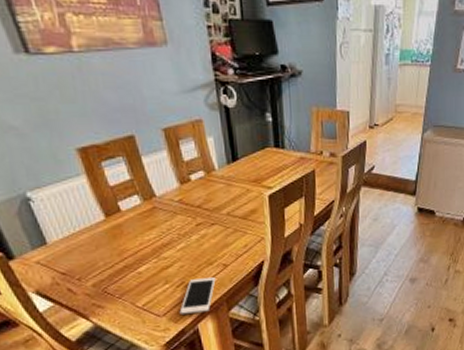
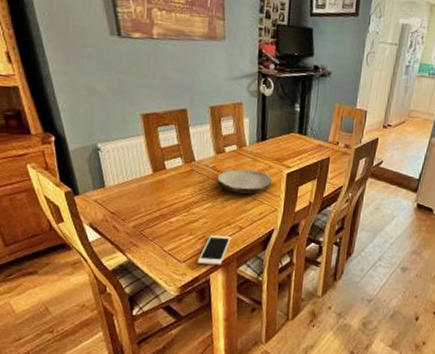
plate: none [186,196,254,227] -> present [217,169,273,194]

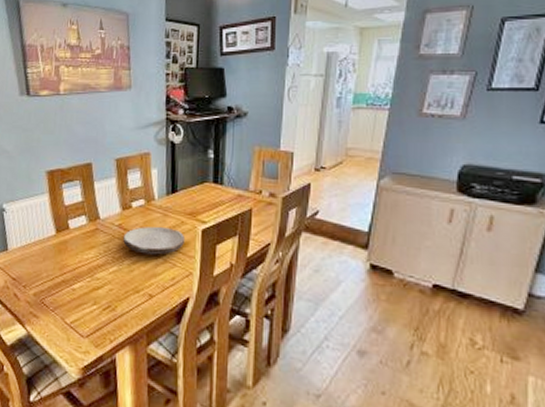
cell phone: present [197,235,231,265] -> none [101,304,140,342]

